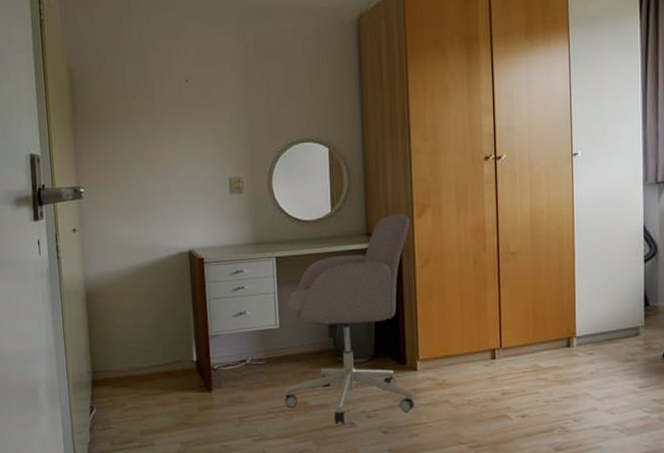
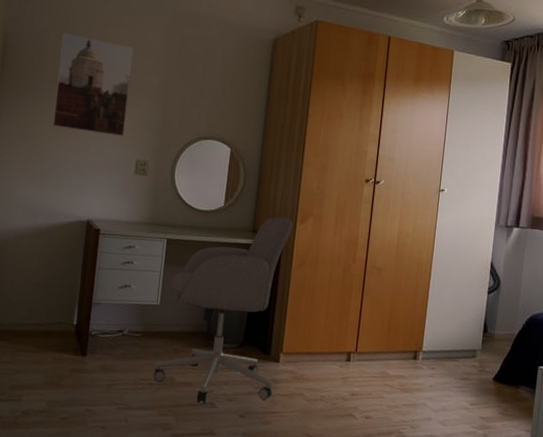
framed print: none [129,54,212,158] -> present [52,33,134,137]

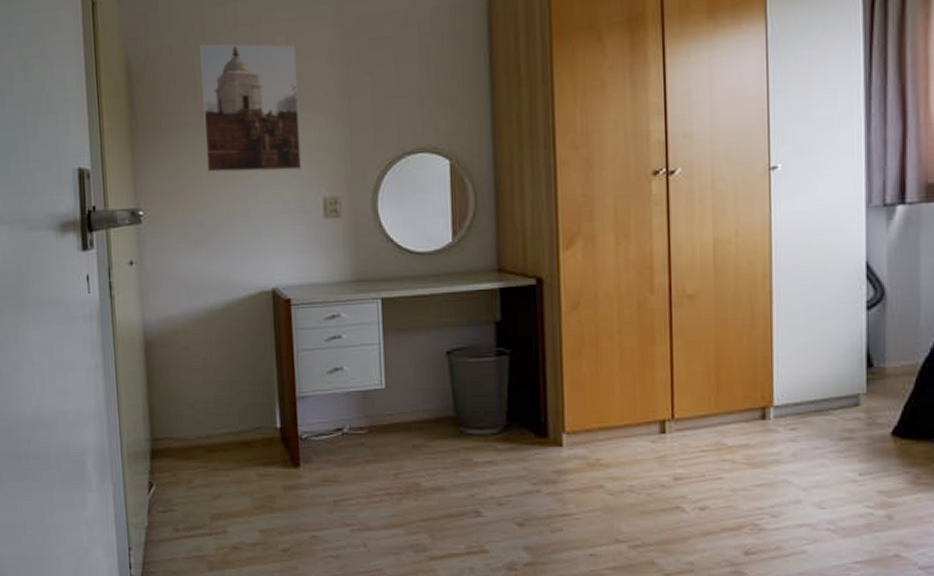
chair: present [153,216,293,405] -> none [391,243,559,514]

